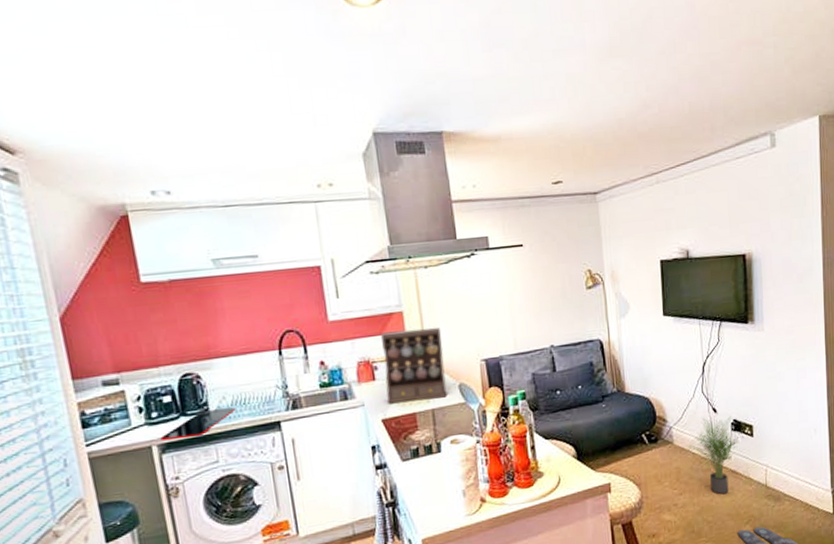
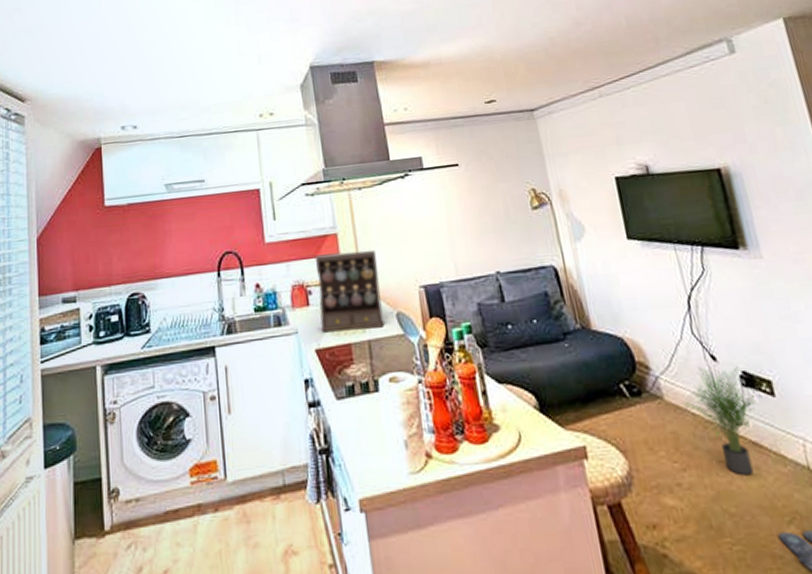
cutting board: present [160,407,236,440] -> none [105,329,175,361]

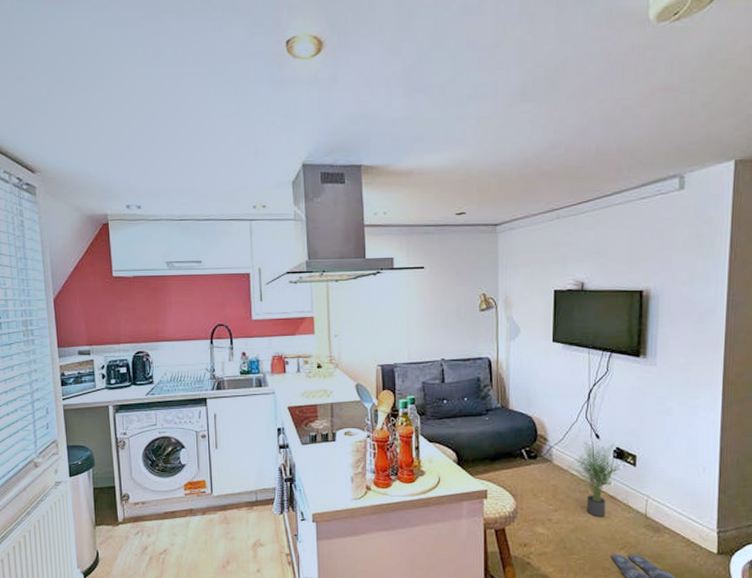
spice rack: present [315,250,384,333] -> none [293,333,345,395]

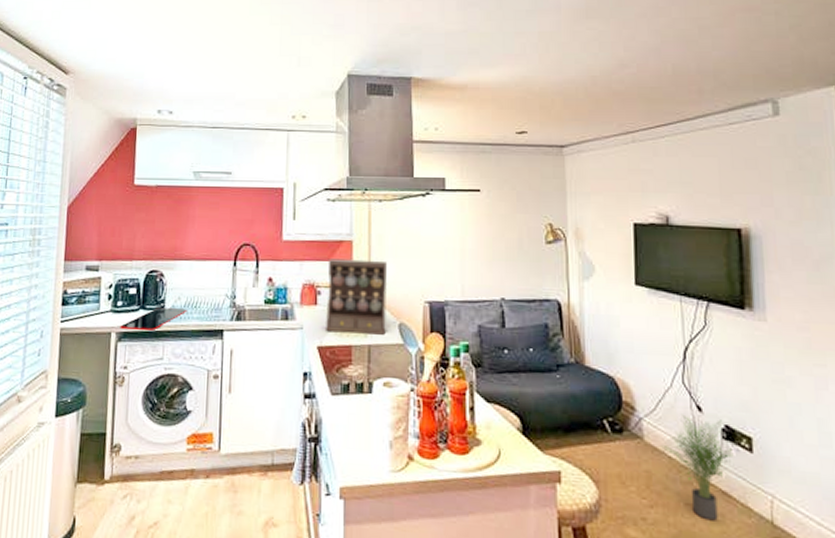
cutting board: none [116,383,173,403] -> present [120,308,187,332]
spice rack: none [293,333,345,395] -> present [326,259,387,335]

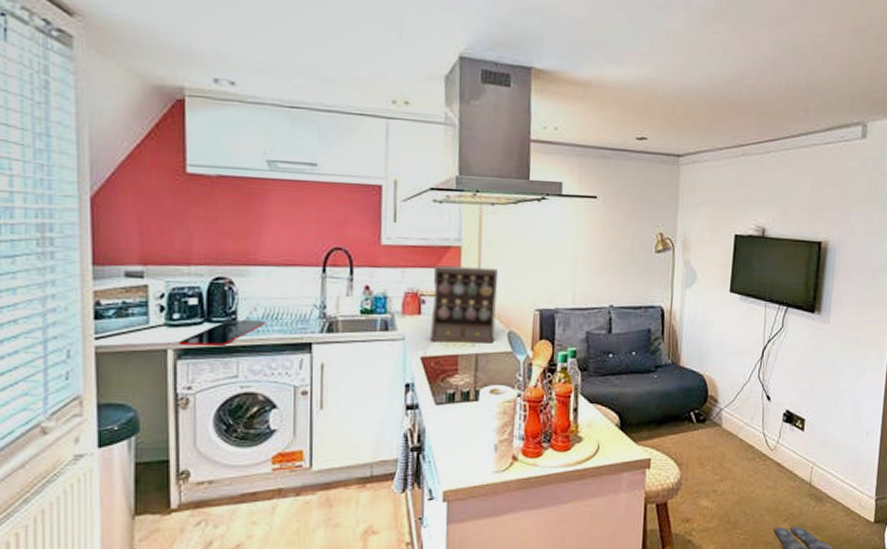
potted plant: present [665,415,732,521] -> none [738,404,789,487]

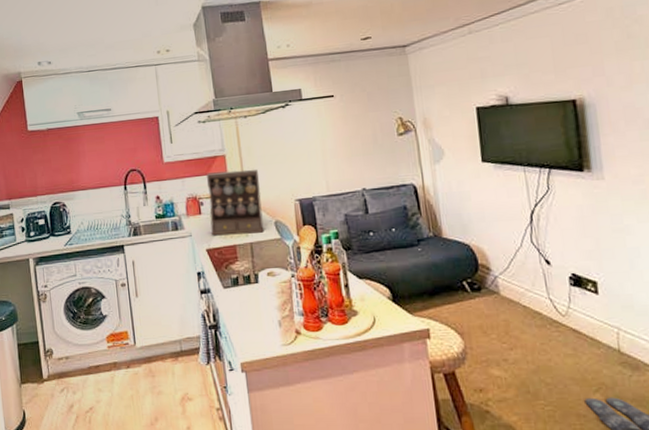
cutting board: present [178,320,266,347] -> none [35,231,91,255]

